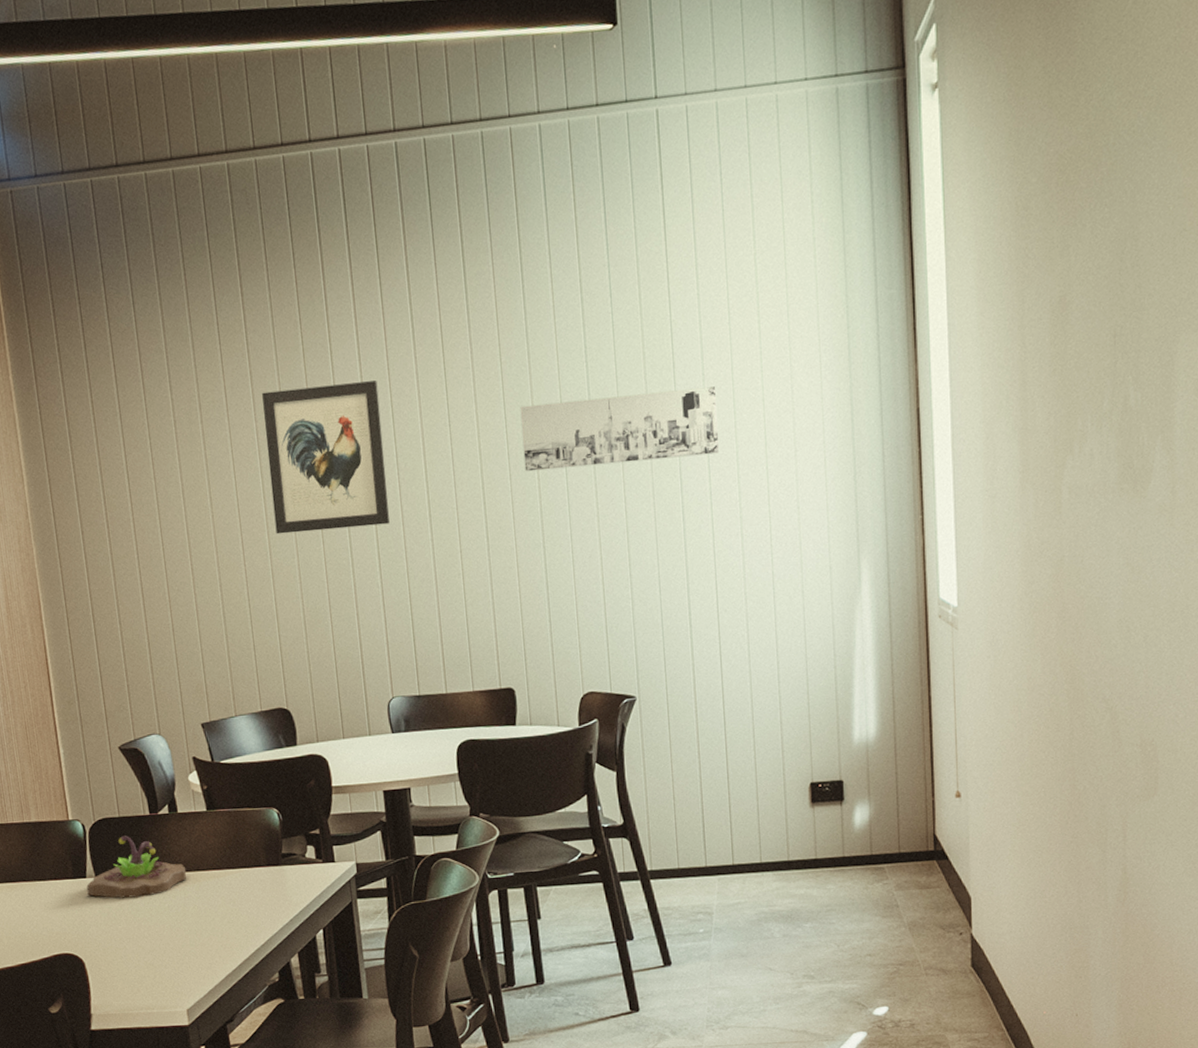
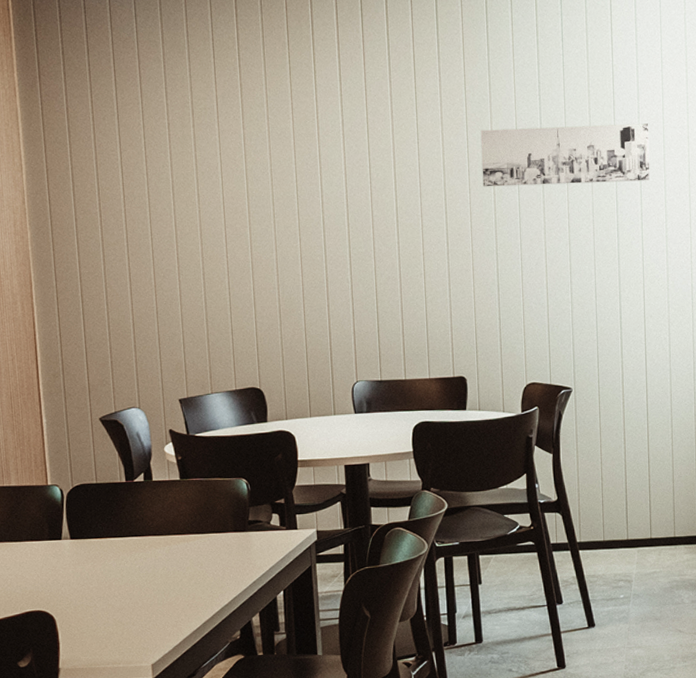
succulent planter: present [86,836,187,898] -> none [61,501,158,559]
wall art: present [262,380,390,535] -> none [250,99,361,231]

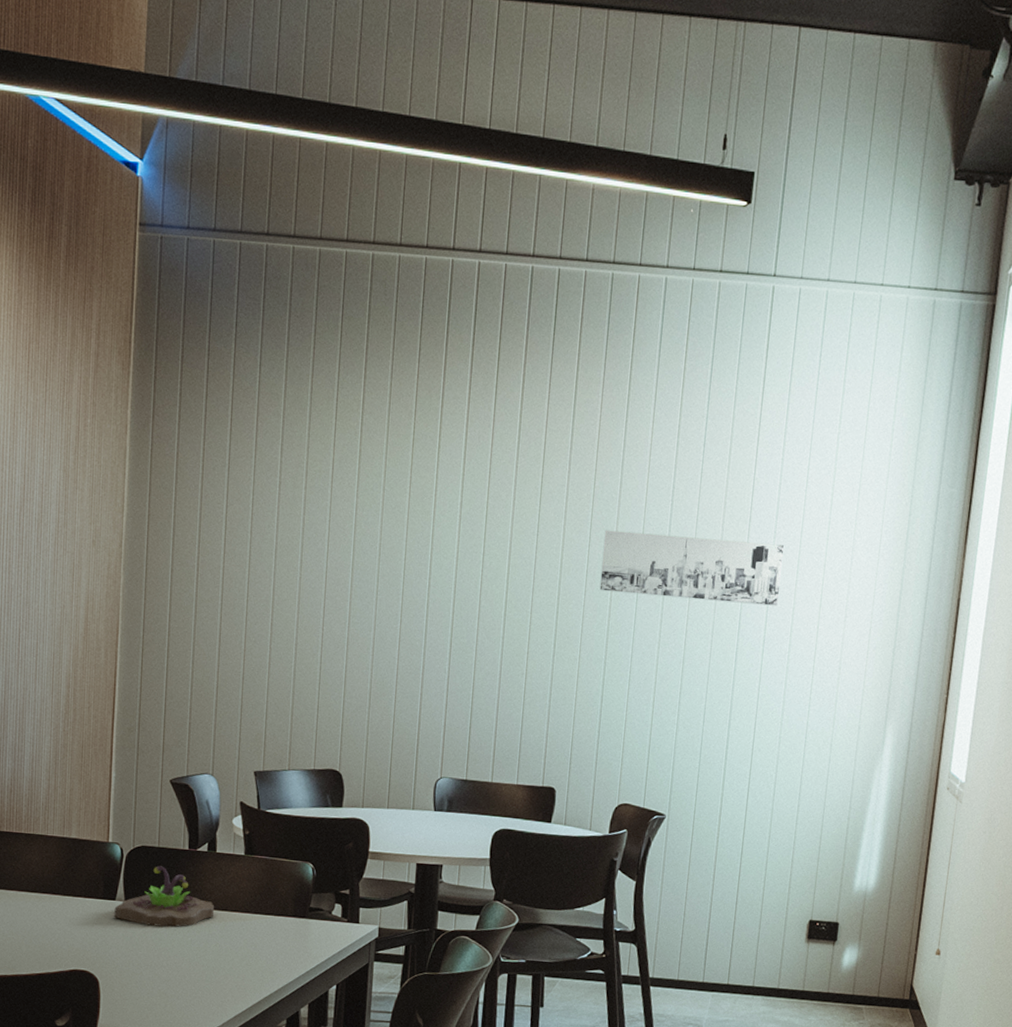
succulent planter: none [61,501,158,559] -> present [114,866,215,927]

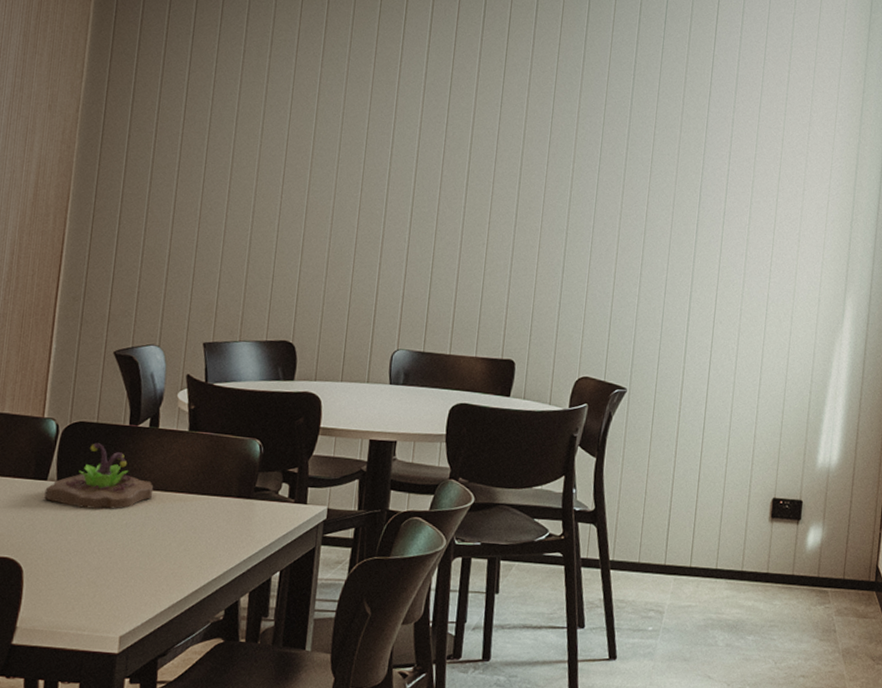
wall art: present [599,530,784,606] -> none [562,102,743,179]

